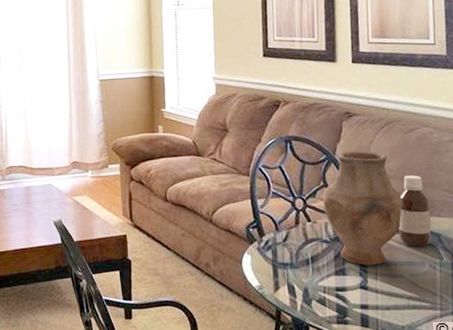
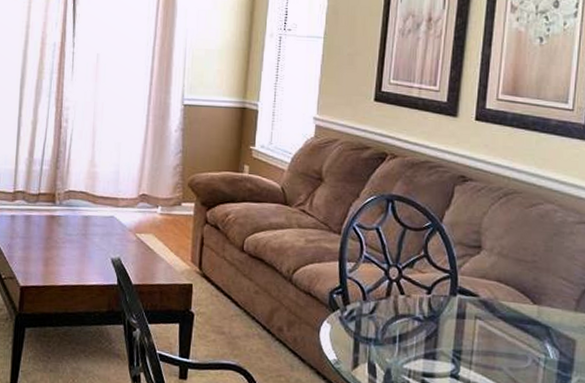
vase: present [322,150,403,265] -> none [421,220,512,353]
bottle: present [399,175,432,246] -> none [503,256,543,338]

